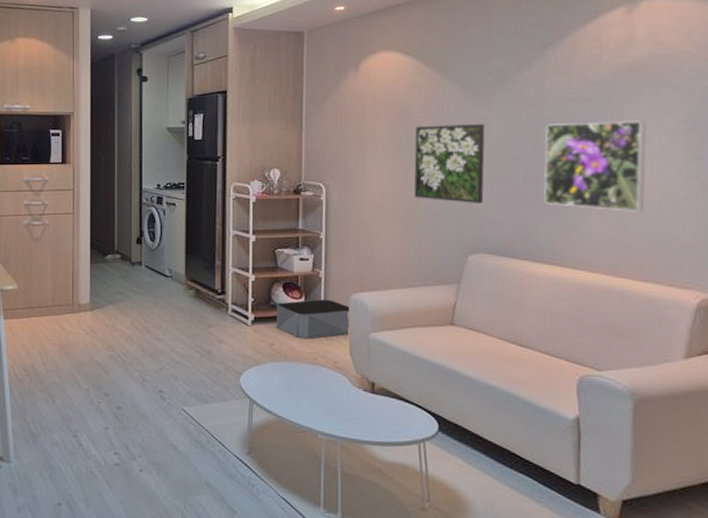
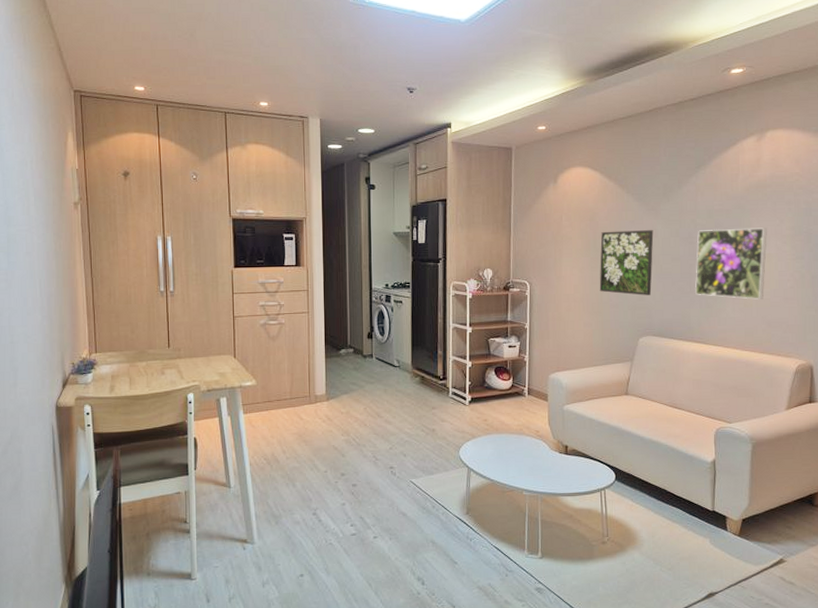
storage bin: present [276,299,349,339] -> none [489,379,548,414]

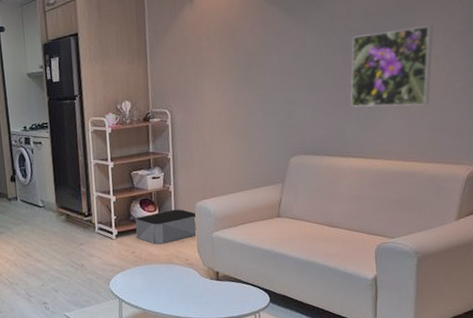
storage bin: none [489,379,548,414] -> present [135,209,196,245]
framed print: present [599,230,654,295] -> none [244,42,303,114]

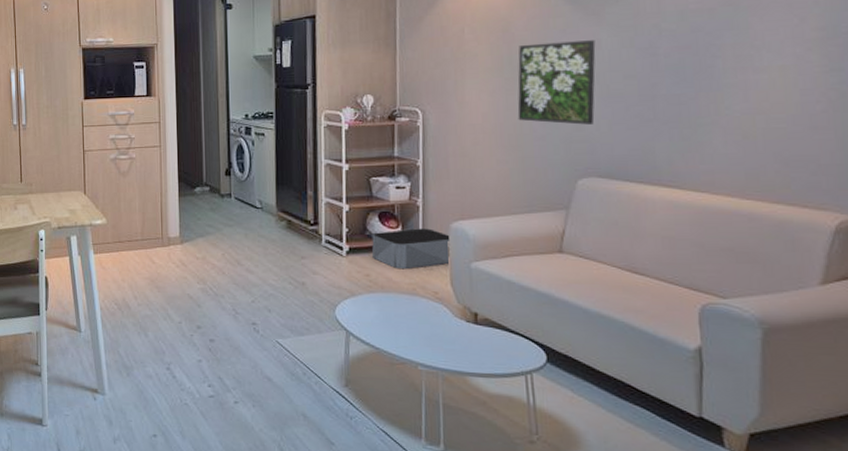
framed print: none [244,42,303,114] -> present [517,40,596,125]
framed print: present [350,25,433,107] -> none [660,29,779,129]

